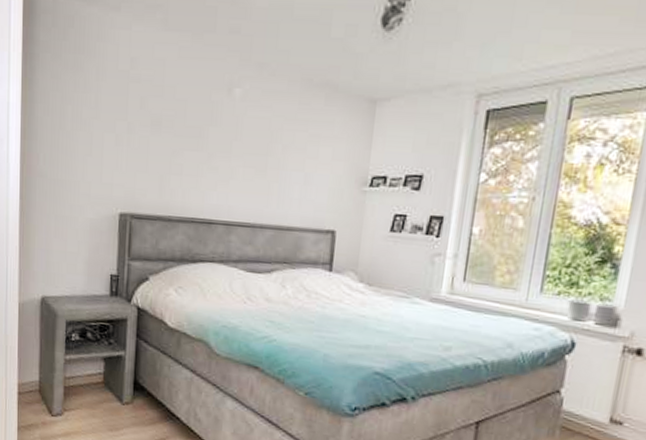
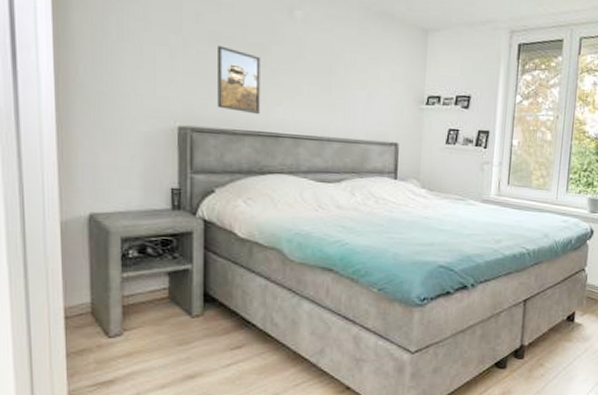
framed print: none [155,130,198,201] -> present [217,45,261,115]

